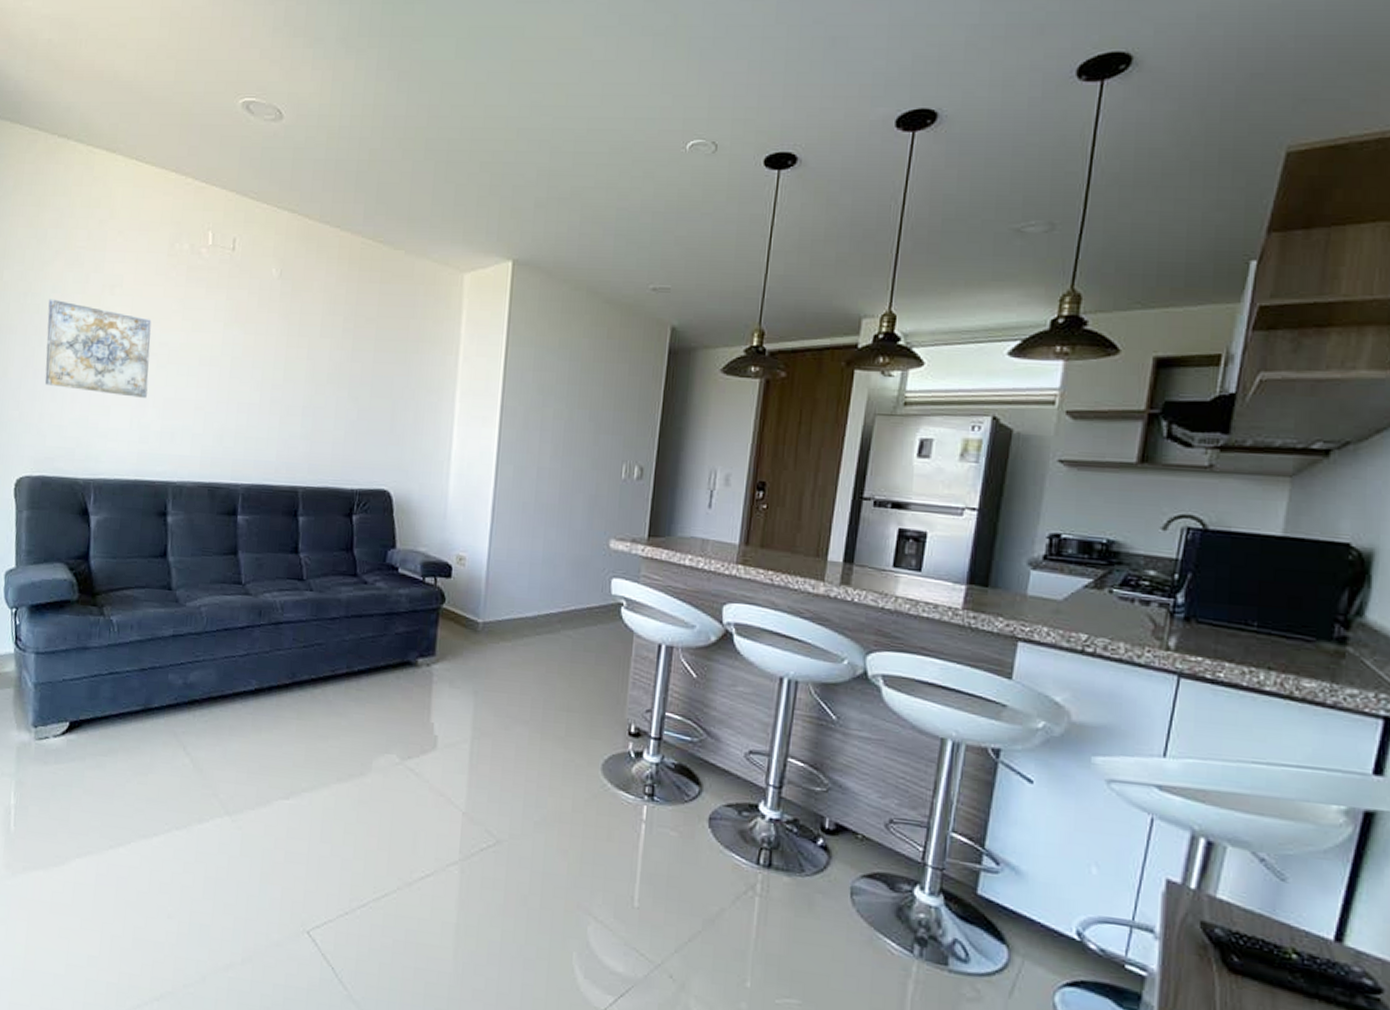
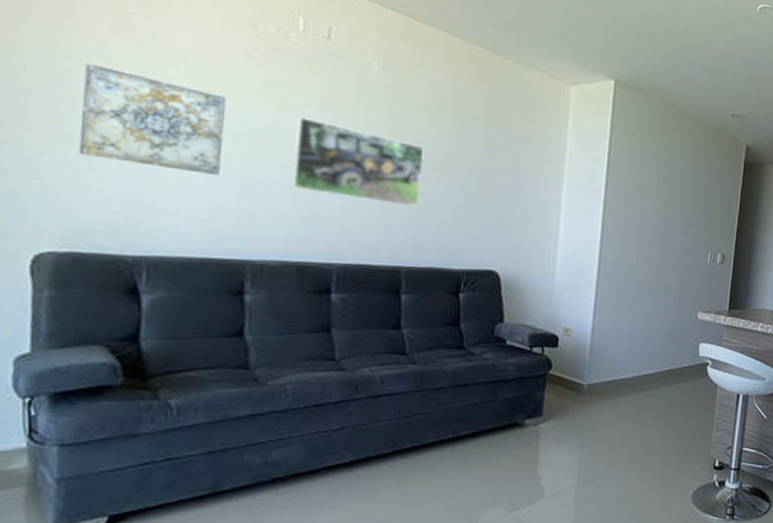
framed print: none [203,333,319,422] -> present [290,116,425,207]

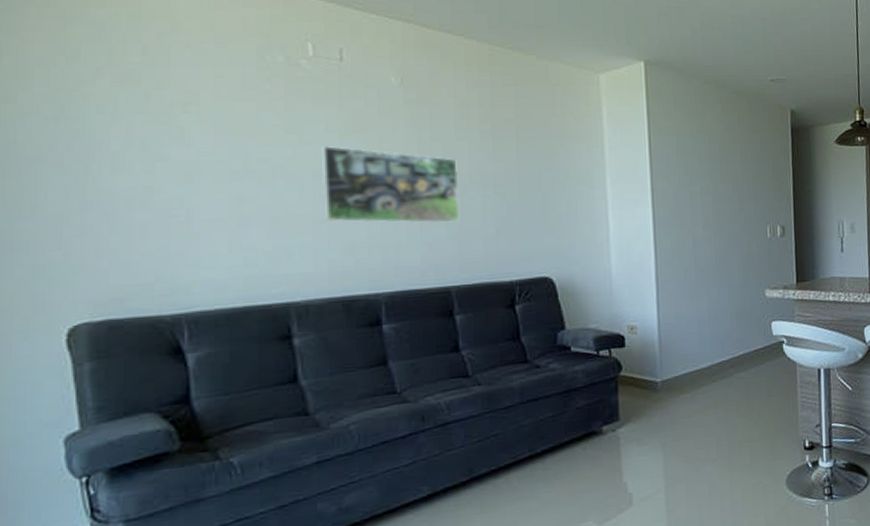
wall art: present [78,63,227,175] -> none [93,121,248,220]

